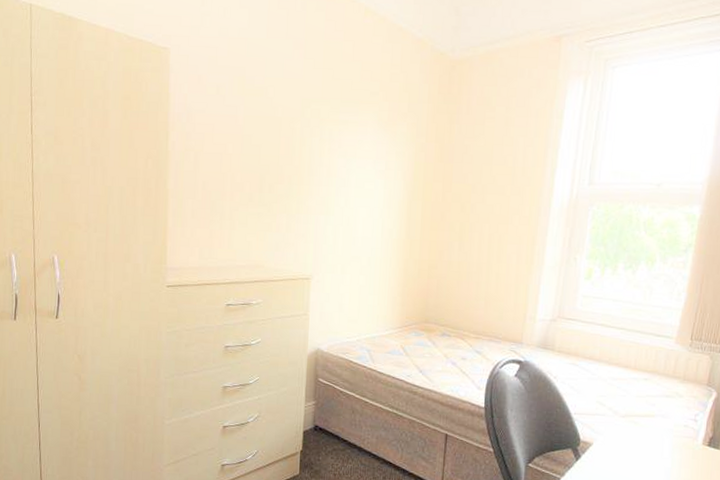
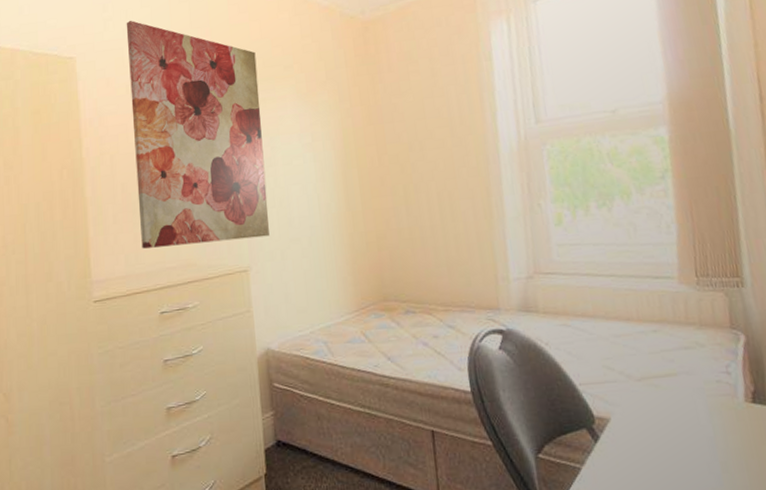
wall art: none [216,19,345,251] -> present [126,20,269,249]

